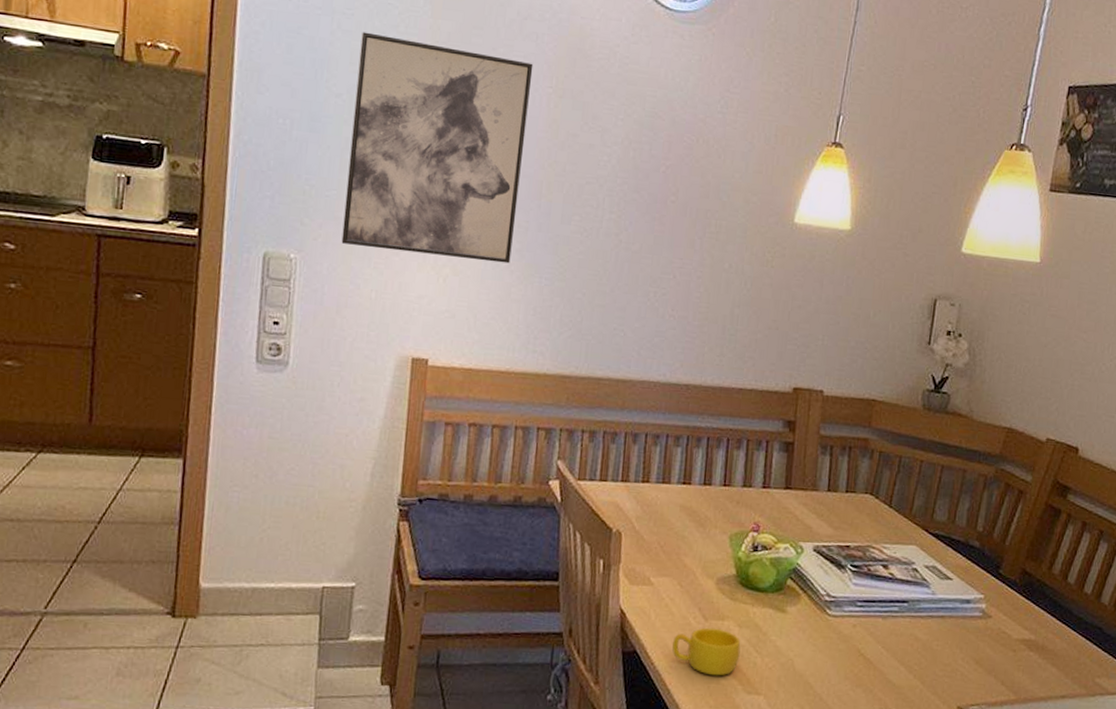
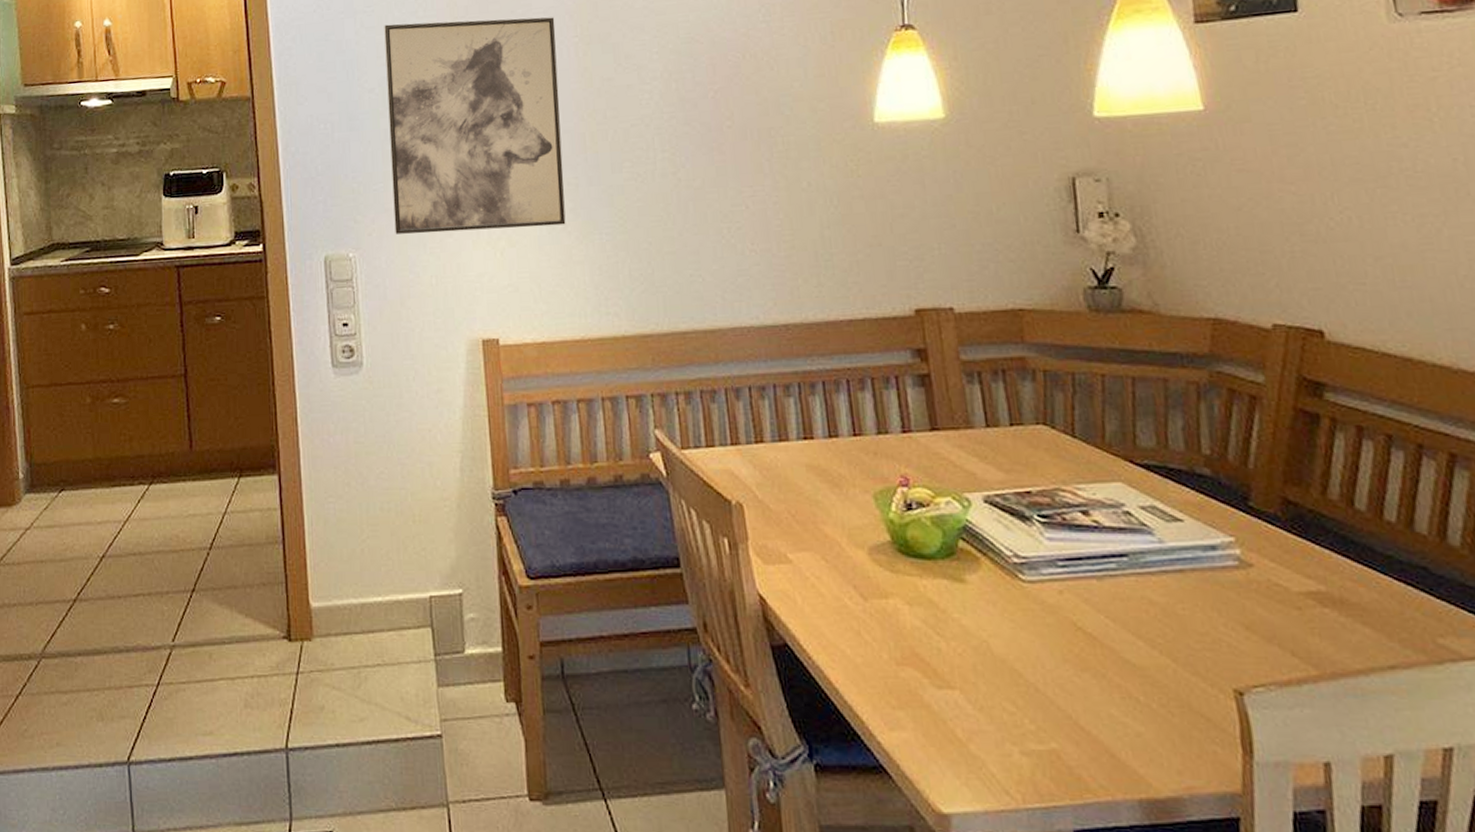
cup: present [672,627,741,676] -> none [830,609,918,668]

